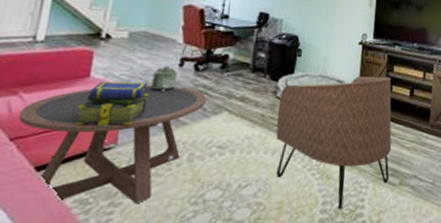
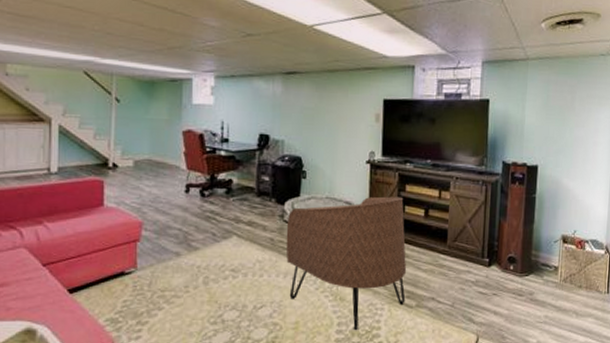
coffee table: present [19,85,206,204] -> none [47,212,215,323]
stack of books: present [74,81,148,126] -> none [96,209,159,252]
decorative box: present [151,66,178,93] -> none [161,193,185,219]

